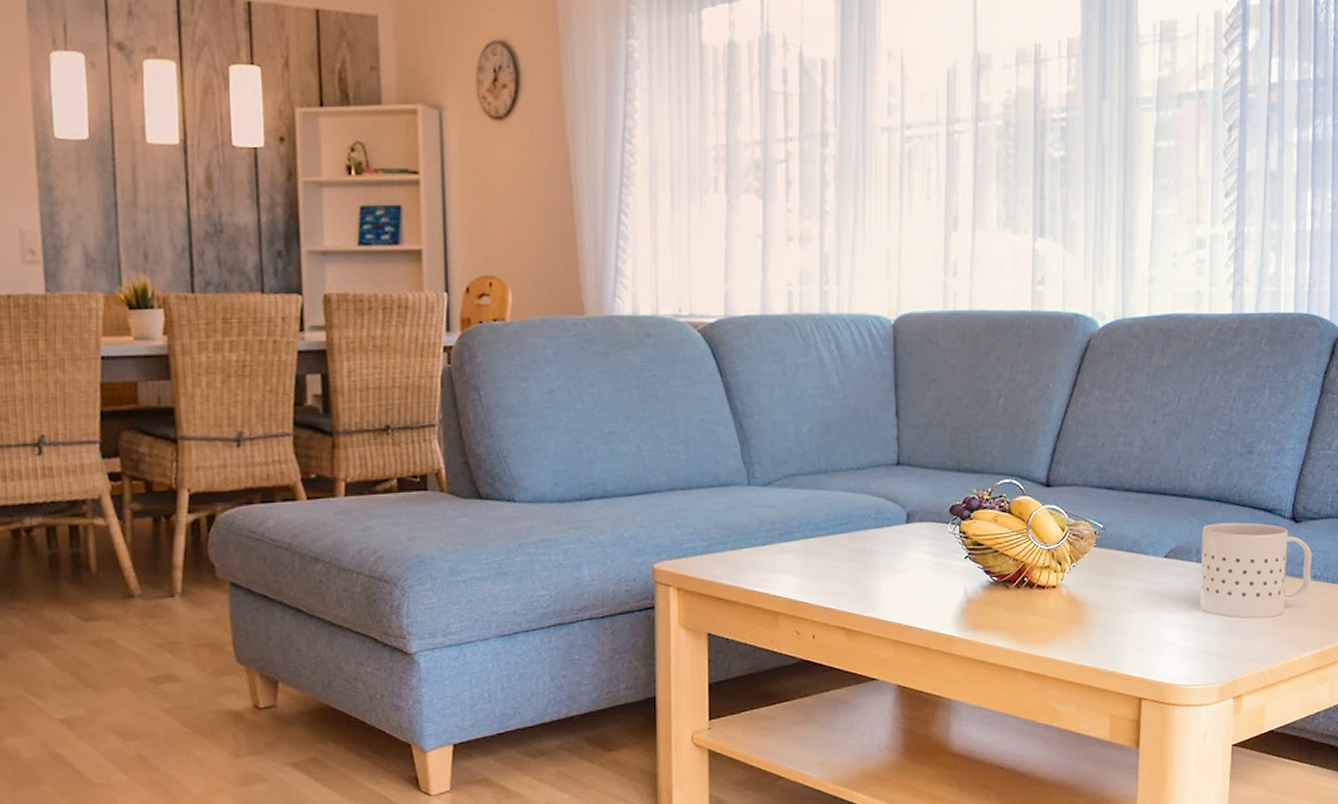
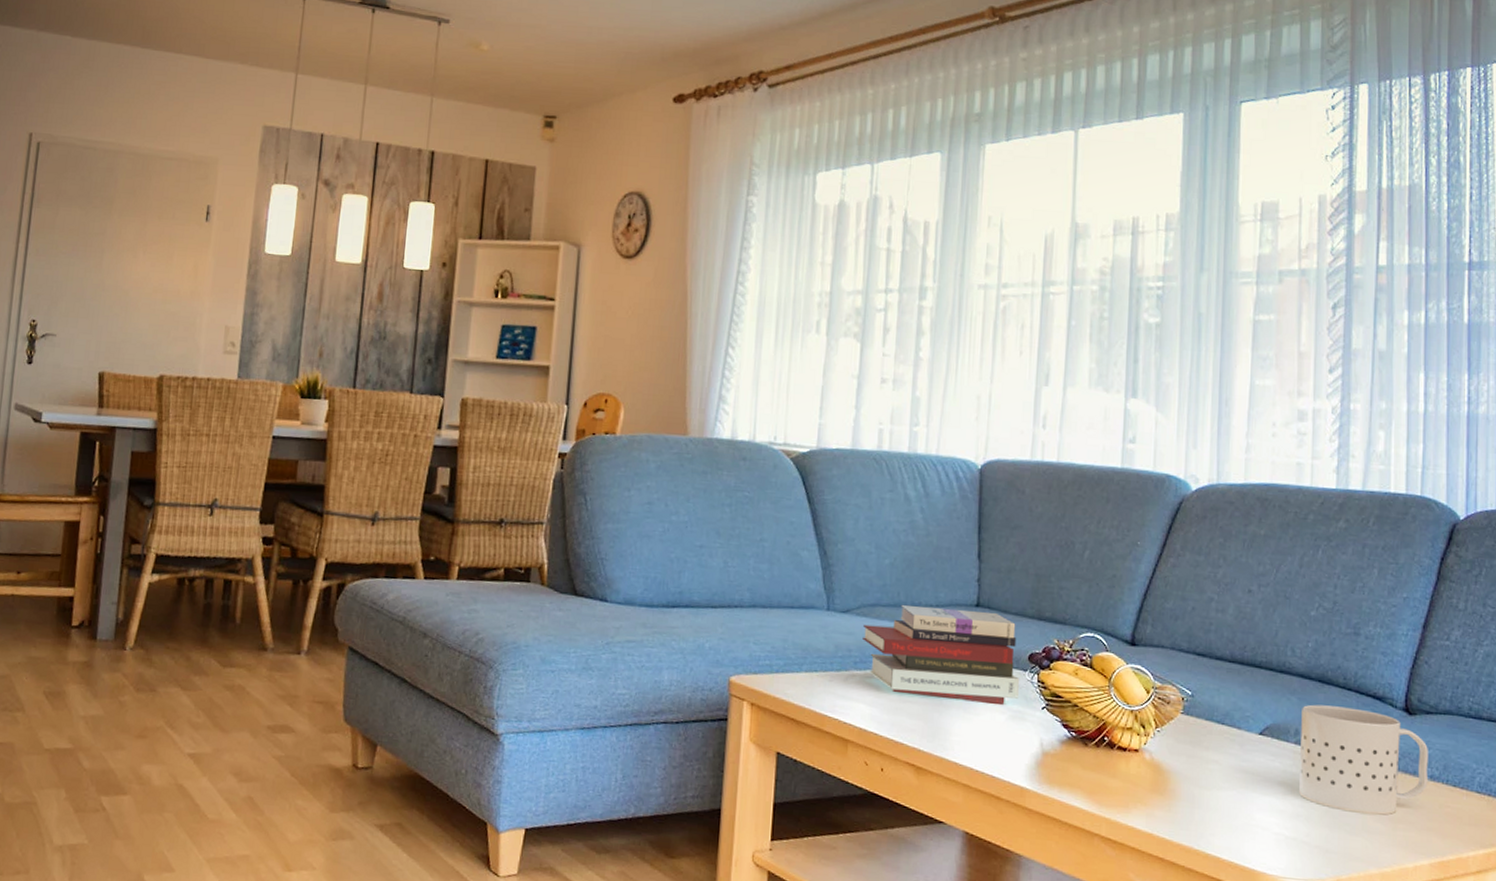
books: none [786,469,943,560] -> present [863,604,1020,705]

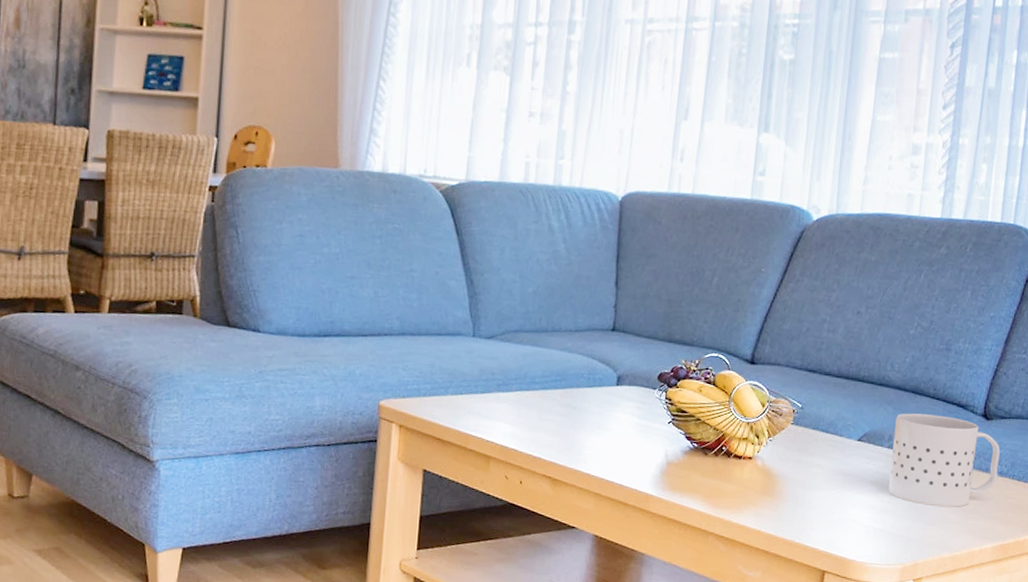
books: present [863,604,1020,705] -> none [506,330,650,420]

